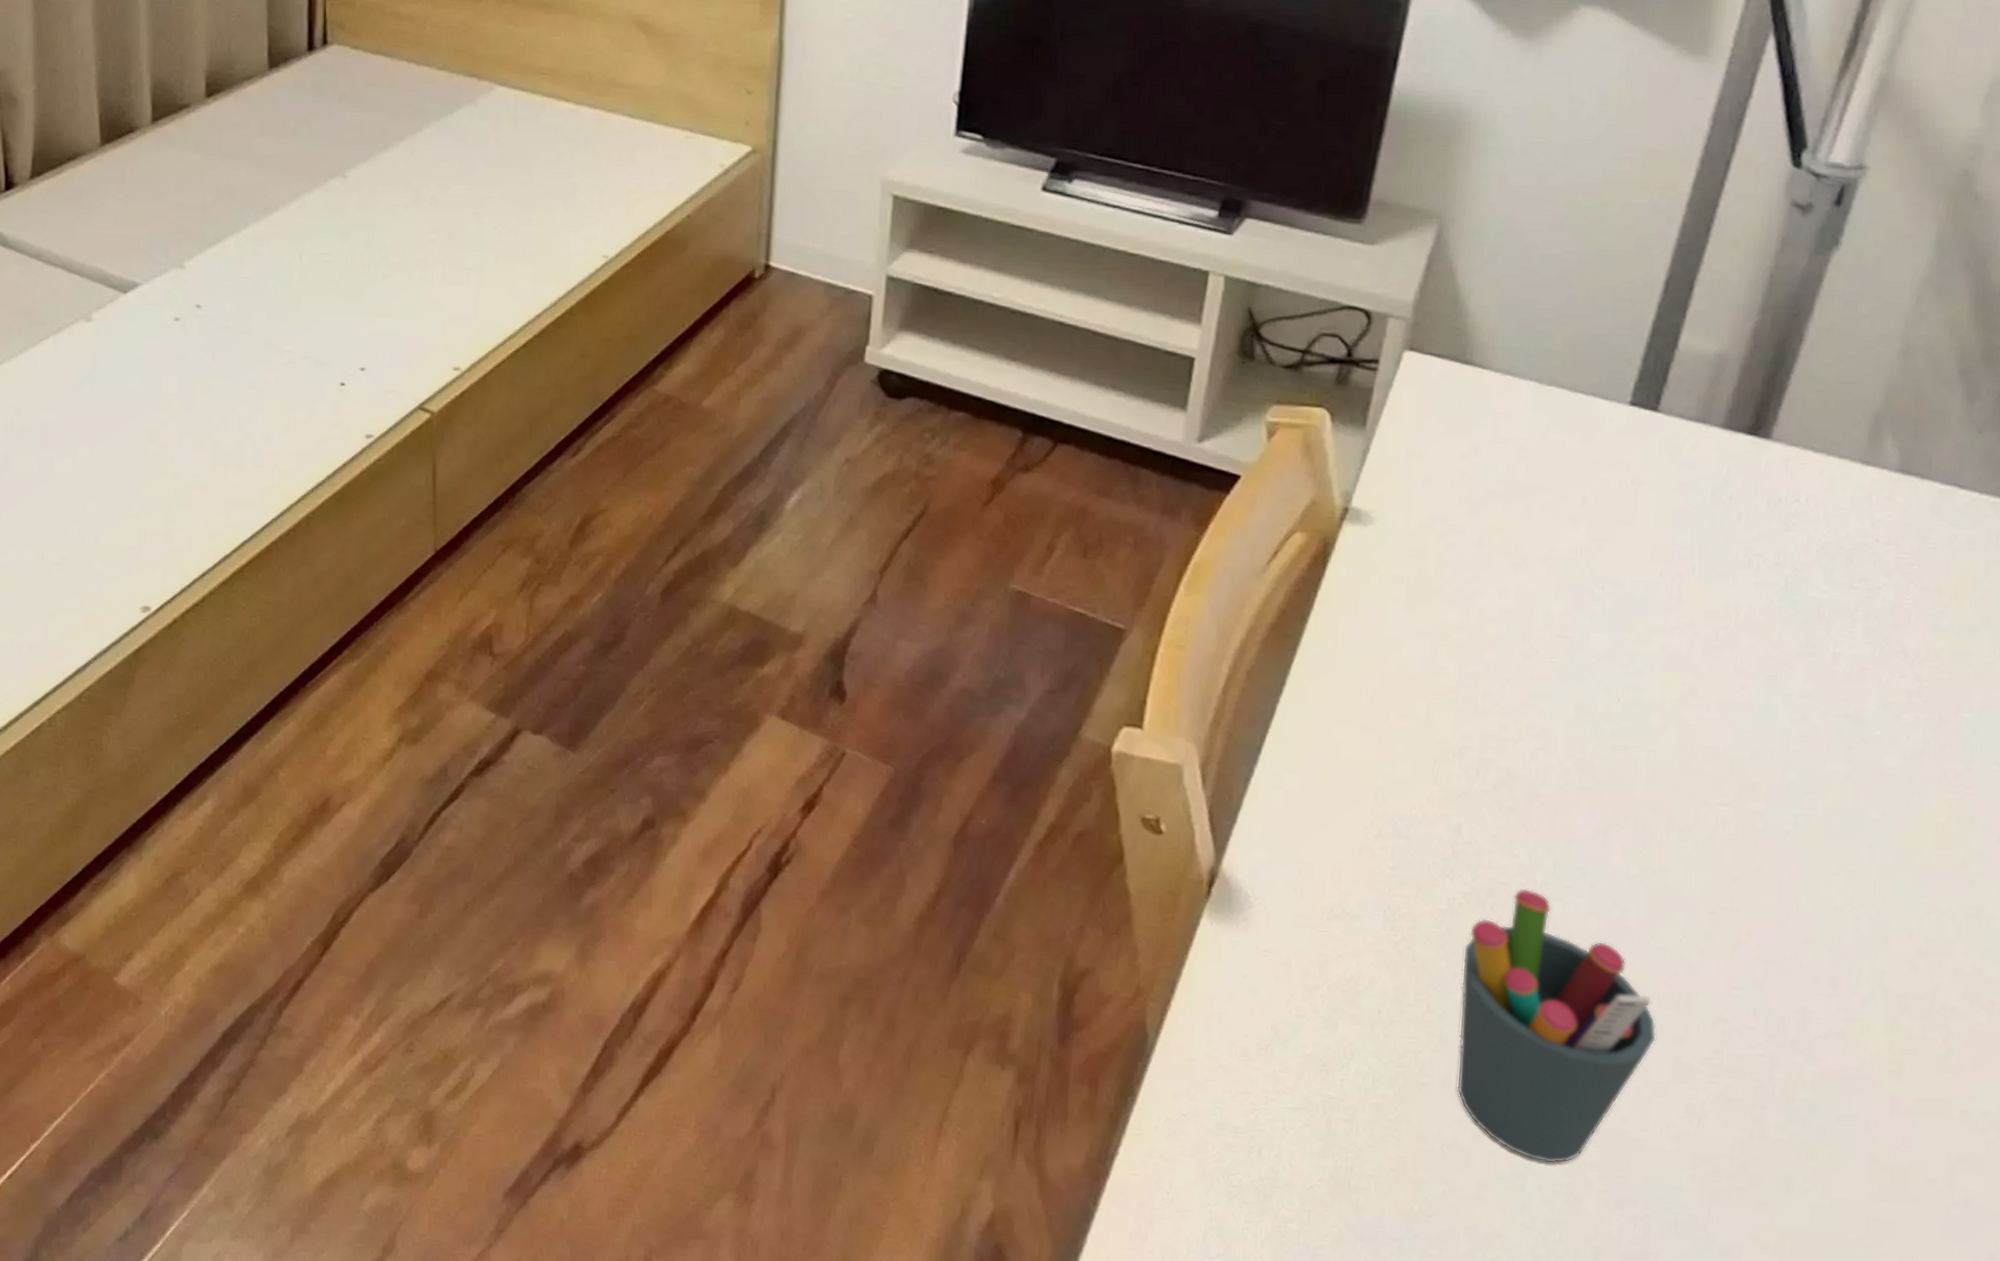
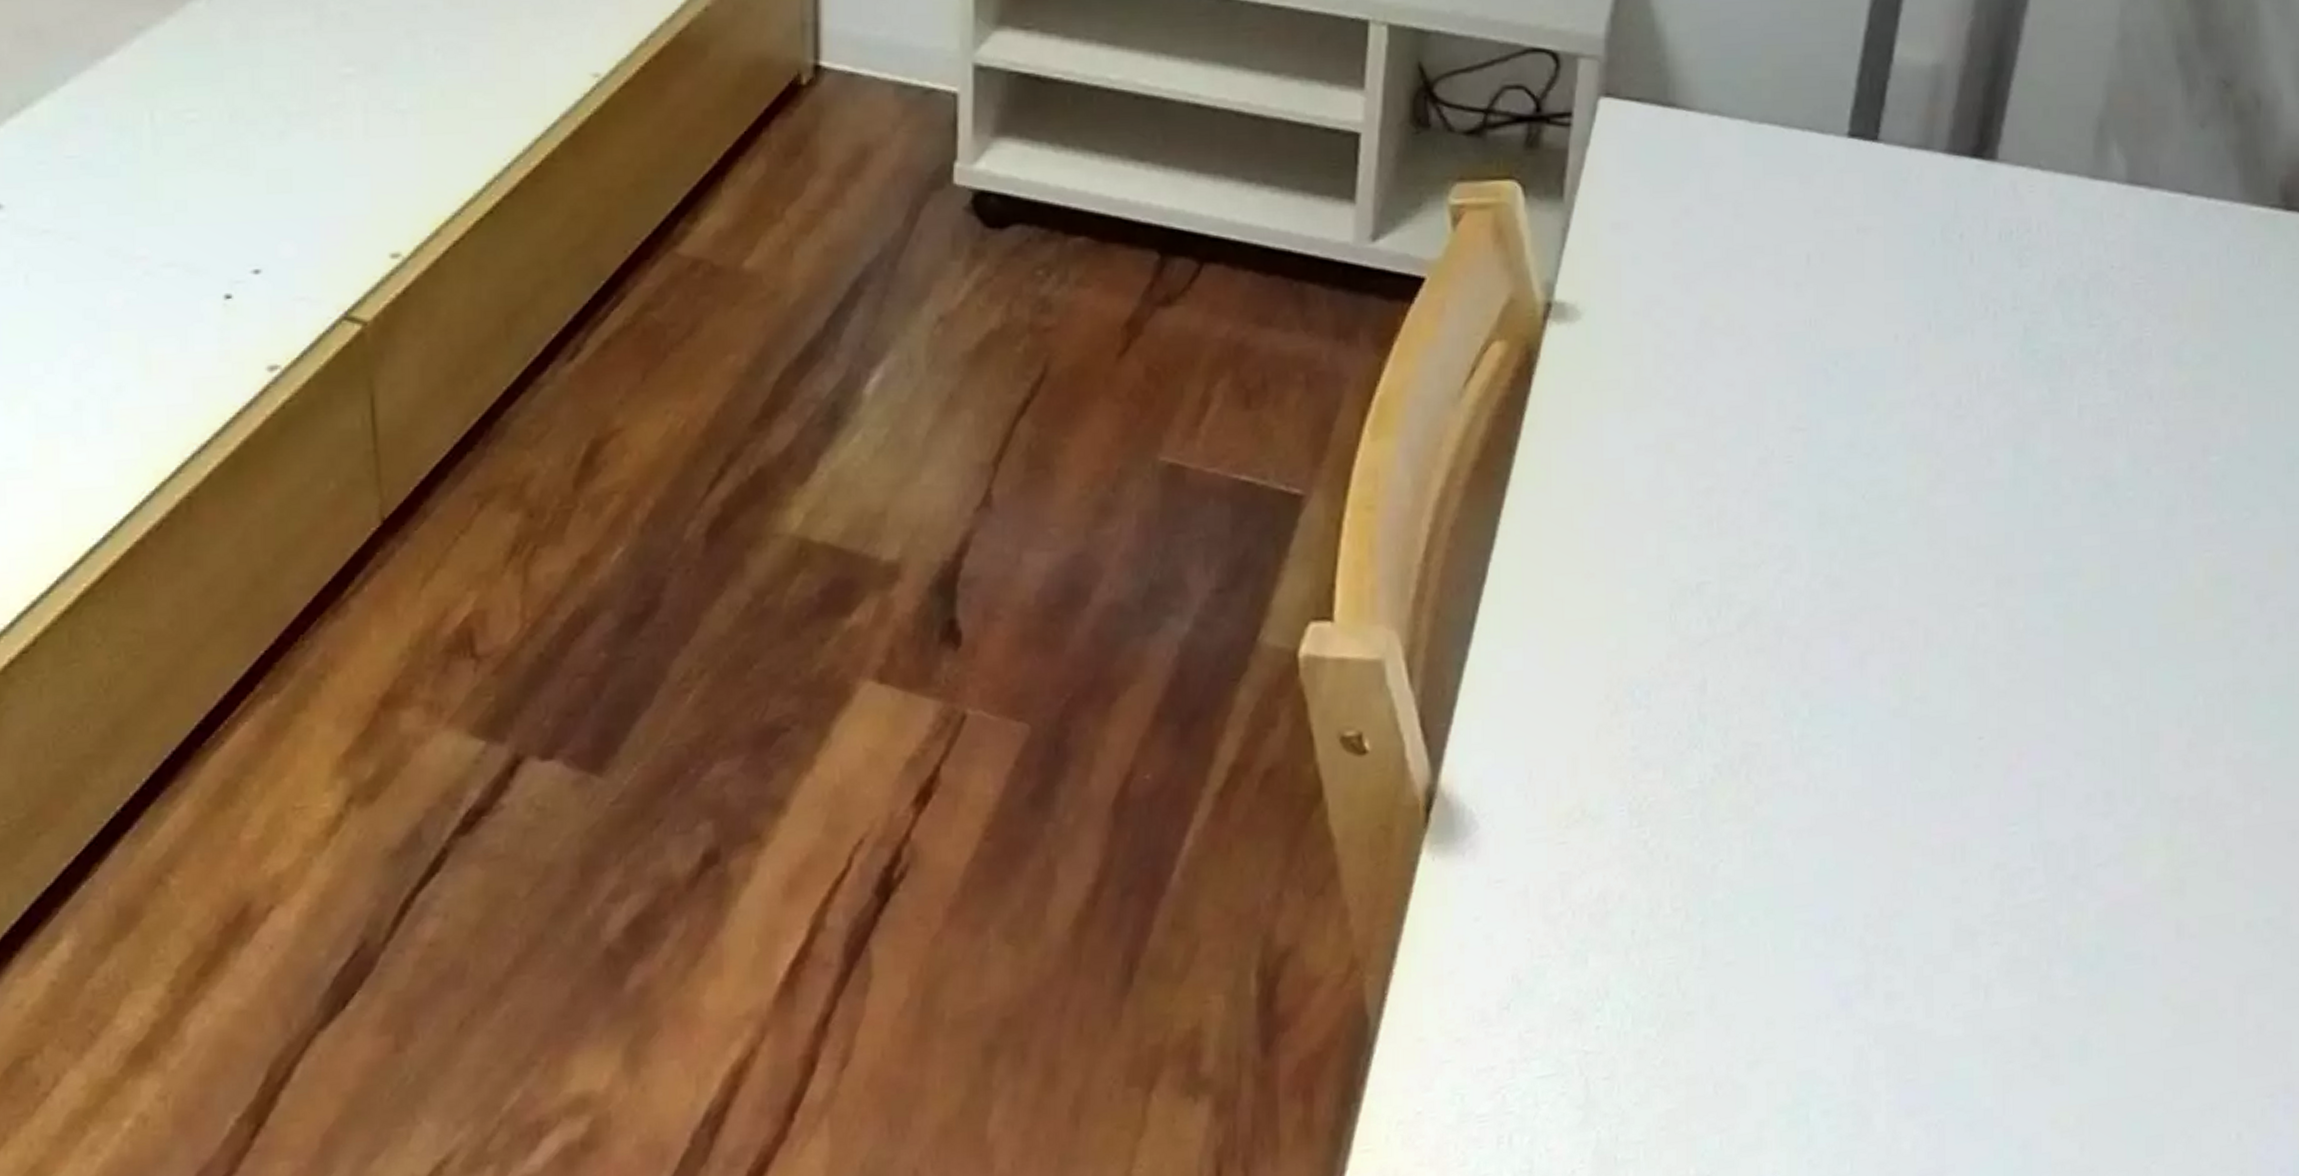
pen holder: present [1456,888,1657,1164] -> none [1720,745,1933,1082]

